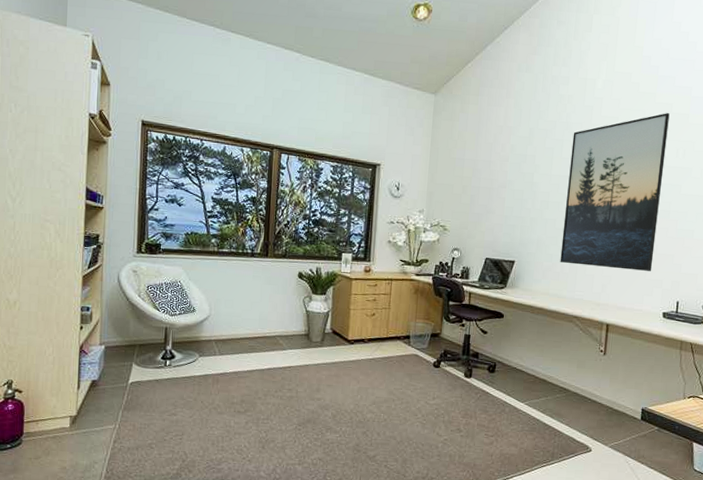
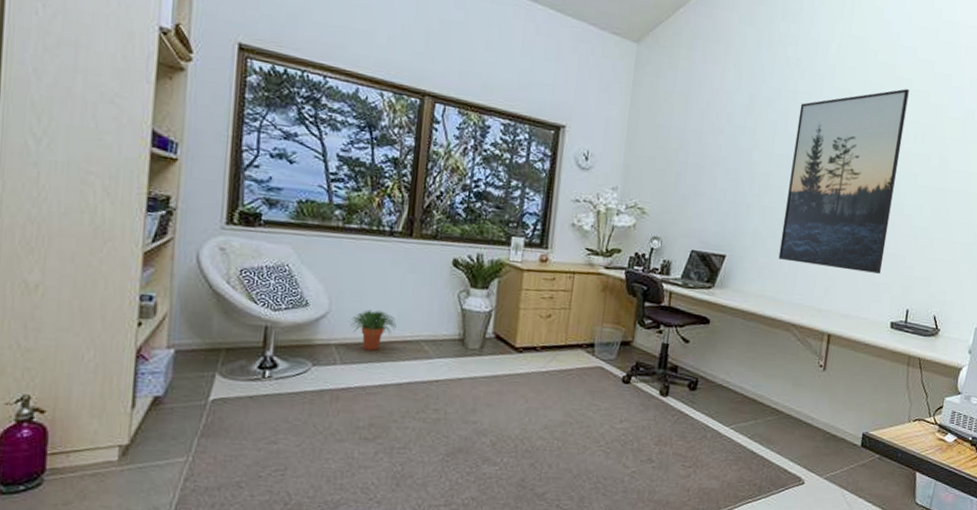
potted plant: none [225,313,258,344] -> present [350,310,397,351]

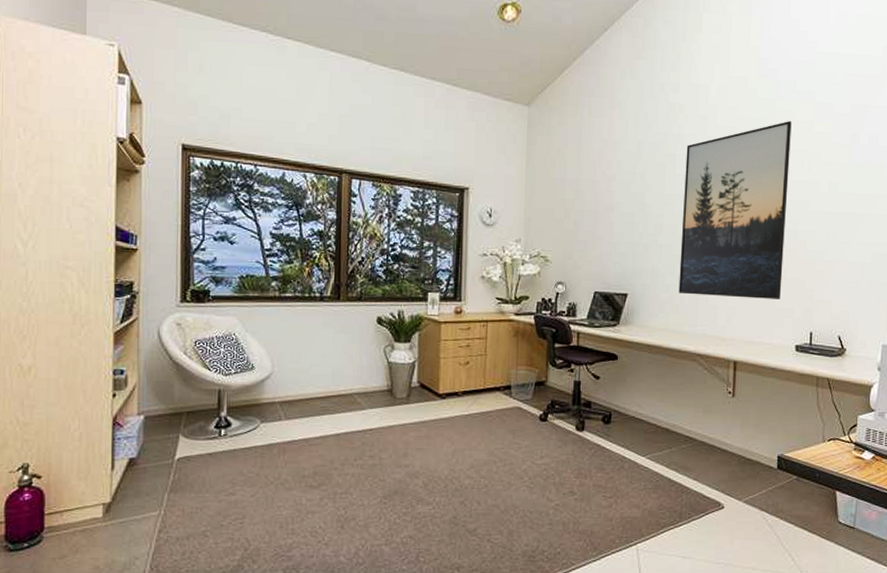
potted plant: present [350,310,397,351] -> none [291,369,331,405]

